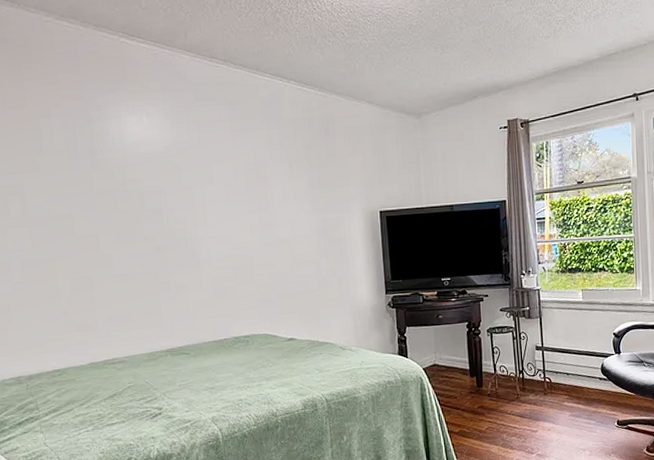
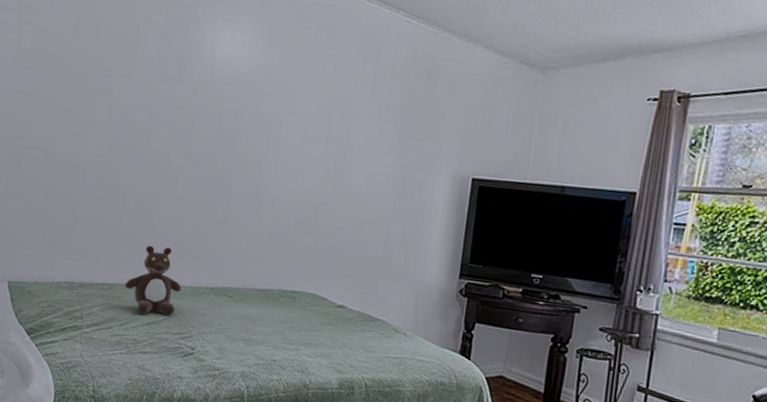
stuffed animal: none [77,322,137,390] -> present [124,245,182,316]

